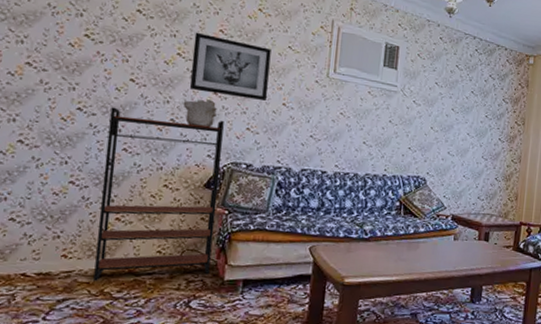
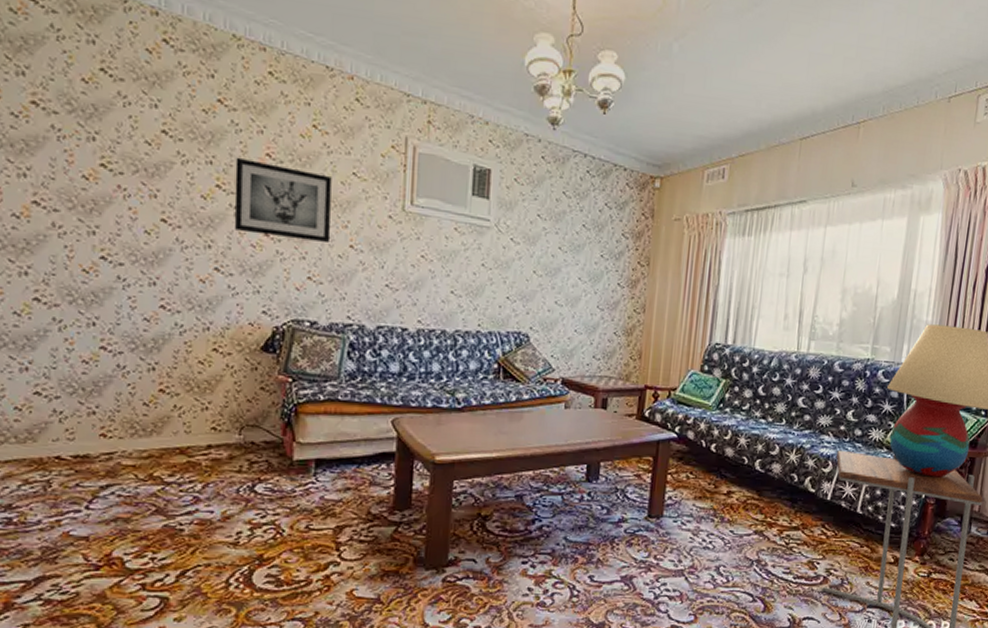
bookshelf: present [93,107,224,281] -> none [139,254,280,464]
ceramic vessel: present [184,99,218,128] -> none [229,242,271,278]

